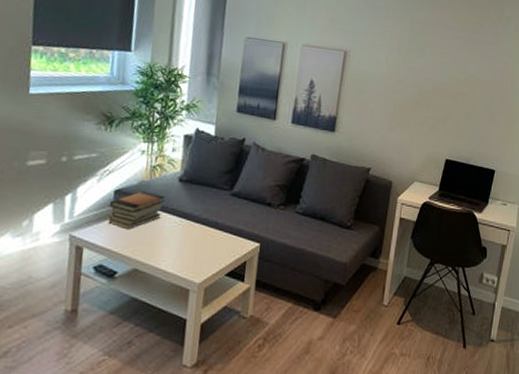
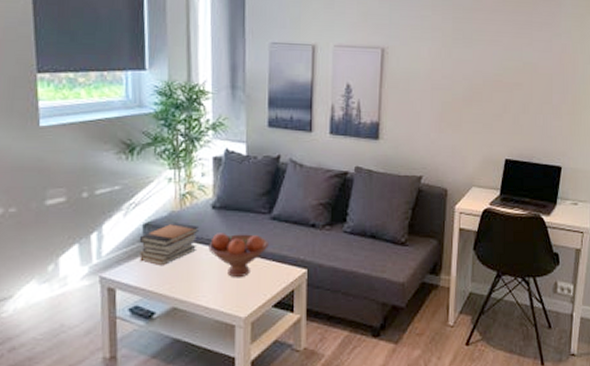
fruit bowl: none [172,204,227,247] -> present [208,233,269,278]

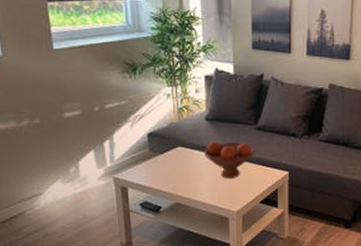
book stack: present [139,223,200,266] -> none [145,132,196,169]

